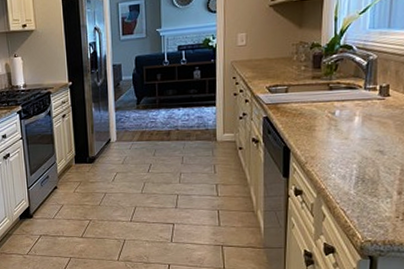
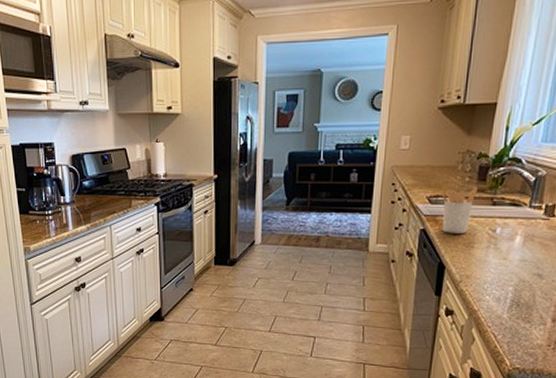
utensil holder: none [278,74,315,119] -> present [439,186,479,234]

